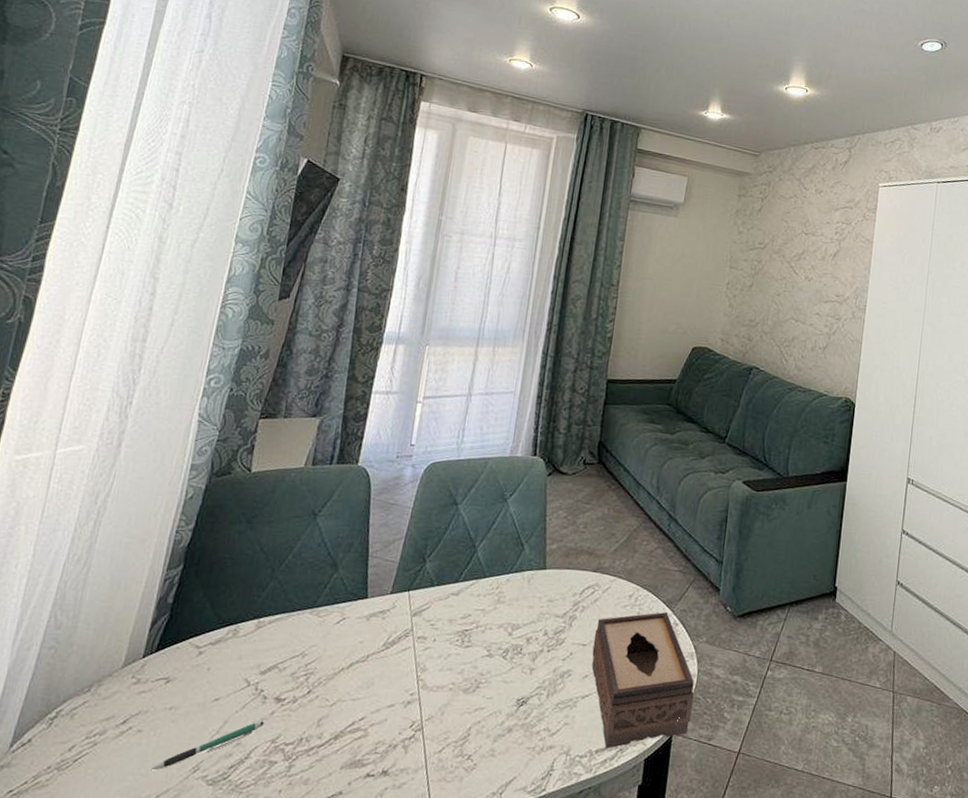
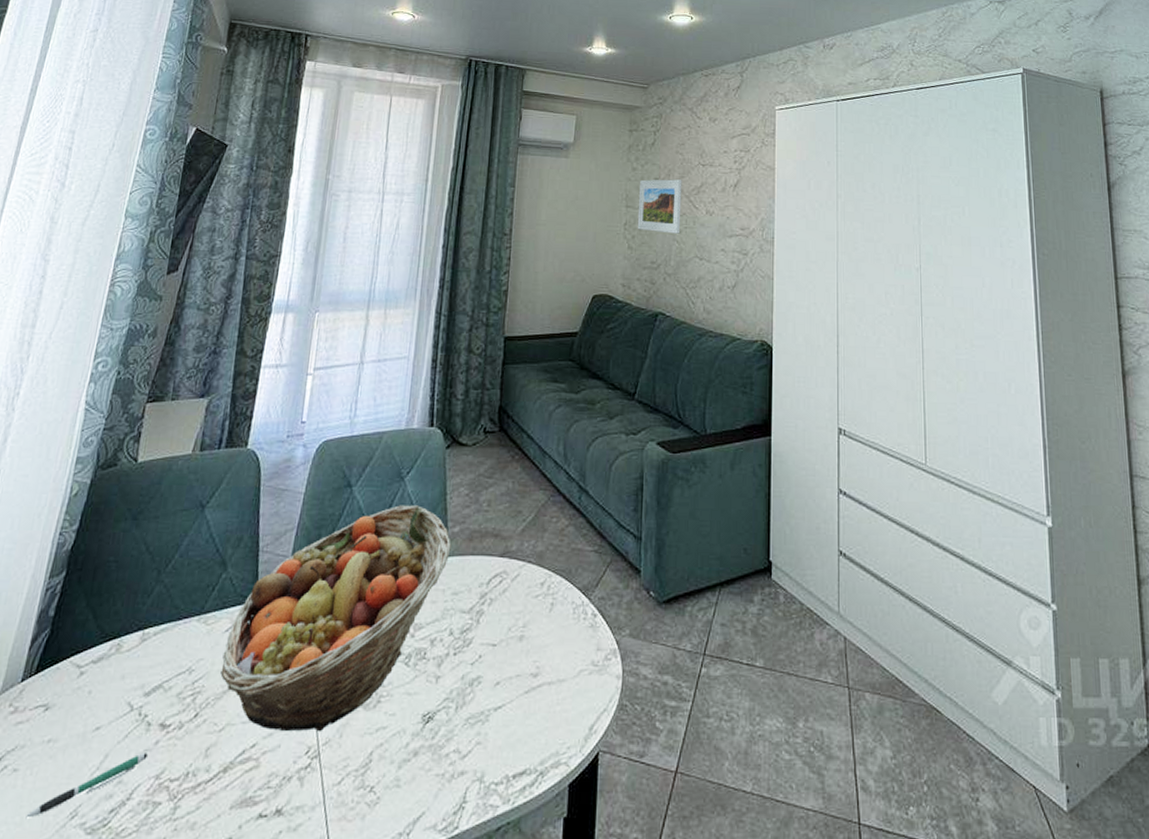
fruit basket: none [332,523,549,710] -> present [220,505,451,732]
tissue box: present [592,612,694,749] -> none [503,601,620,773]
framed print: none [739,243,785,296] -> present [637,179,682,234]

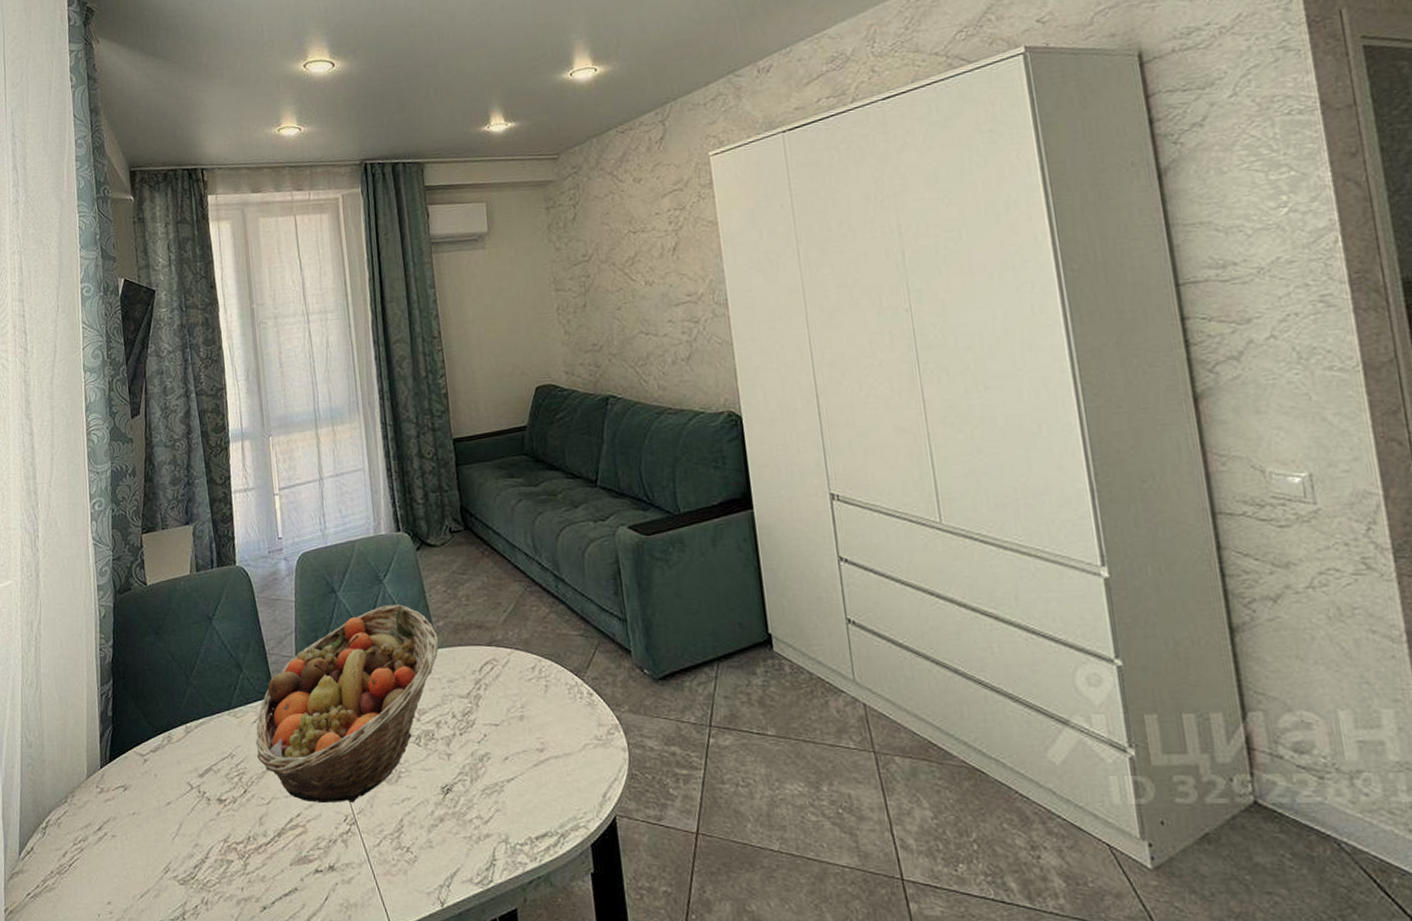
pen: present [25,753,148,818] -> none [130,822,214,872]
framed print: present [637,179,682,234] -> none [566,252,619,313]

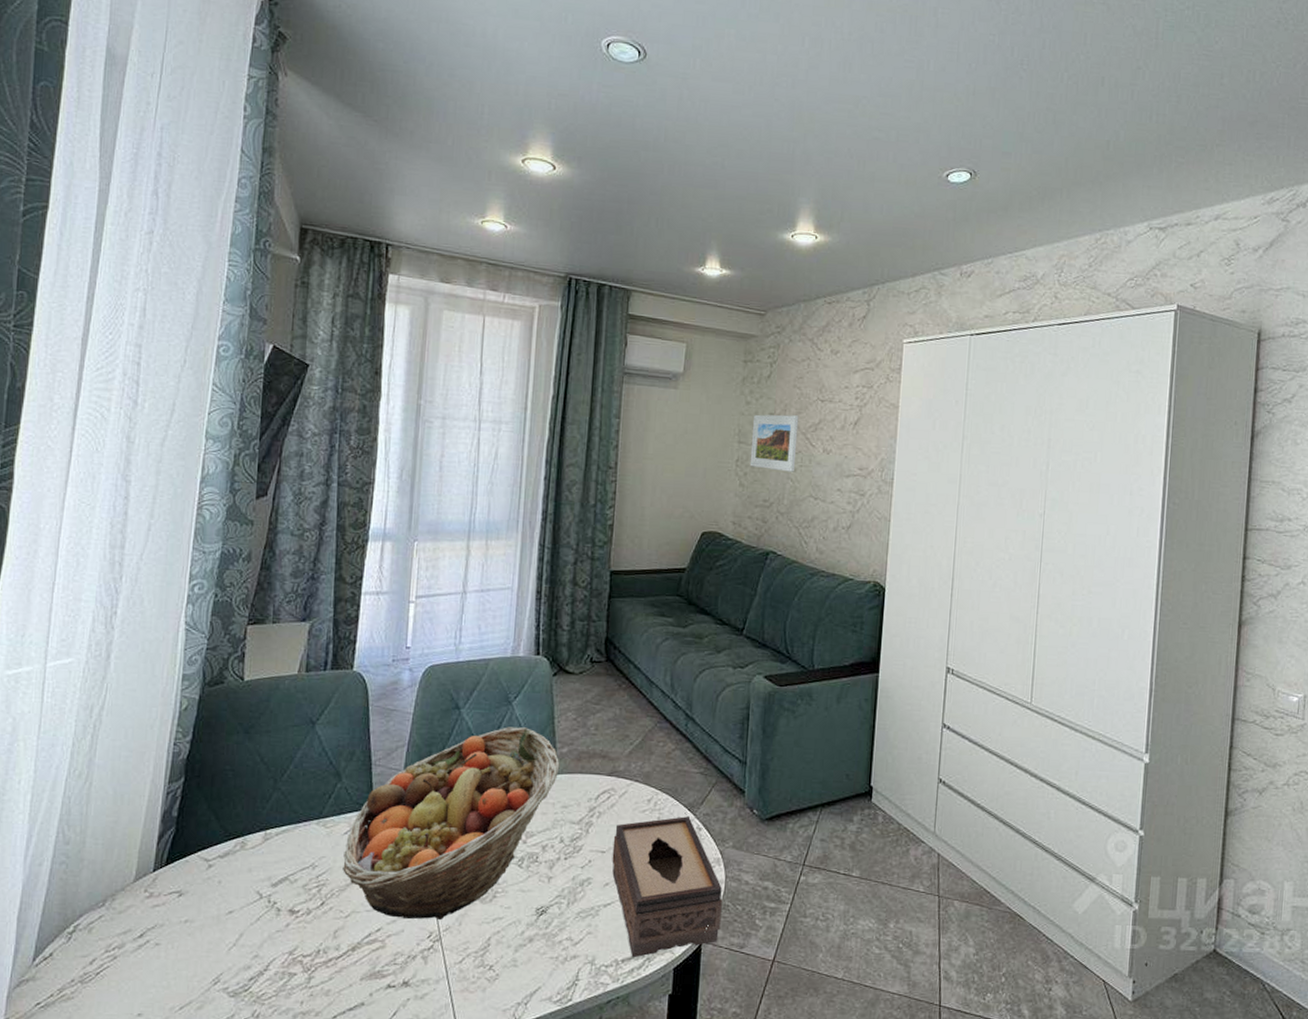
tissue box: none [504,682,633,835] -> present [612,816,722,958]
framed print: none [566,252,619,313] -> present [749,414,799,472]

